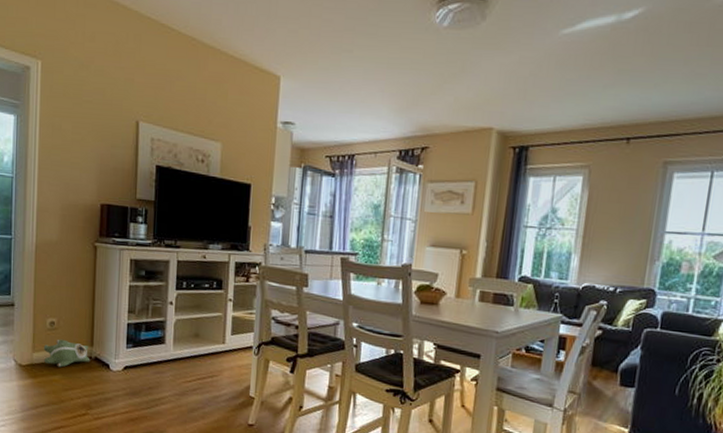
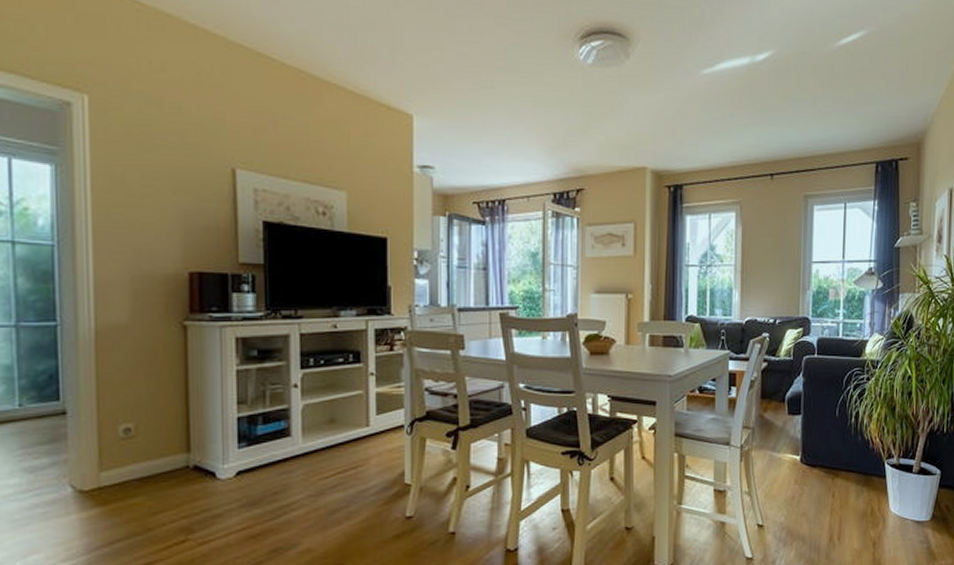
plush toy: present [43,339,91,368] -> none [116,449,188,486]

